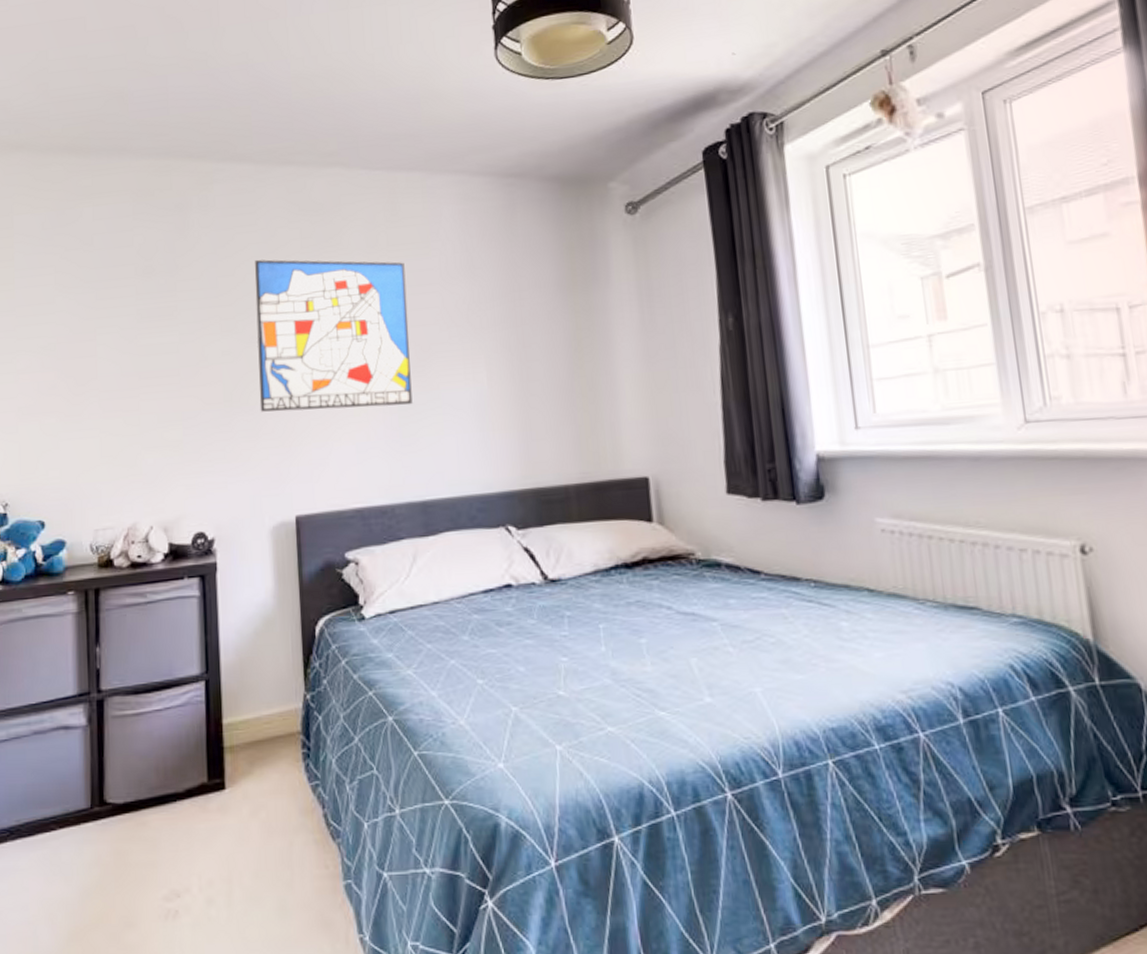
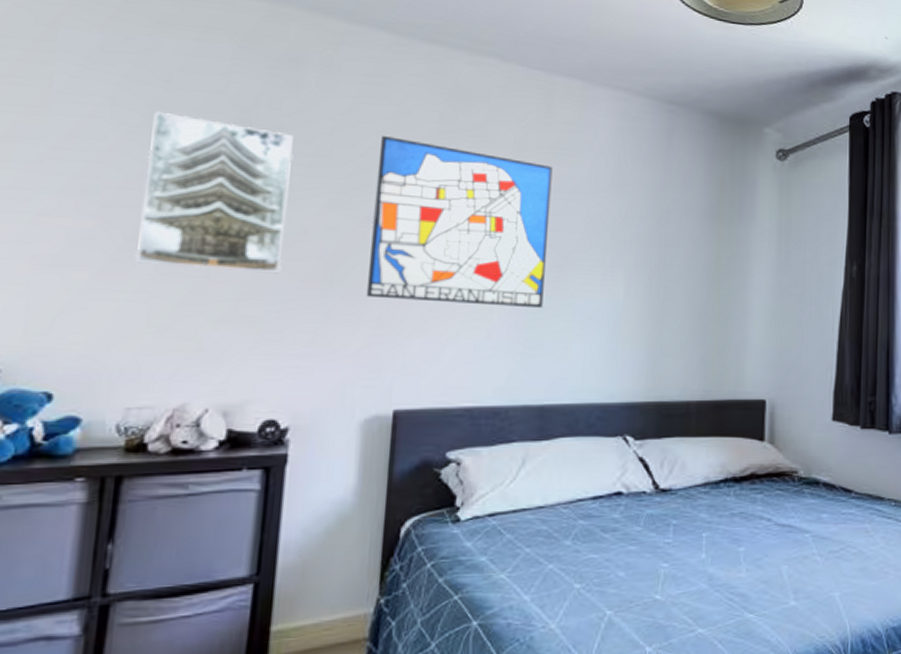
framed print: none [84,271,192,405] -> present [135,111,293,274]

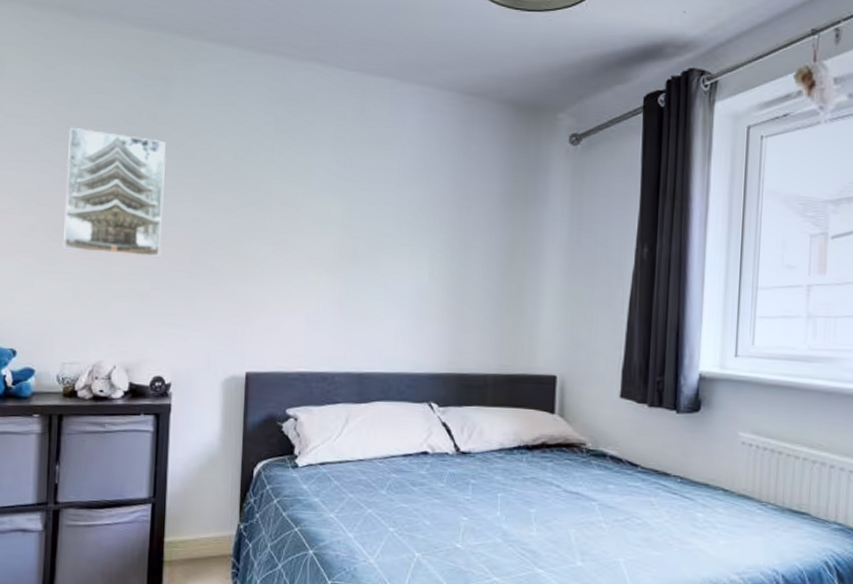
wall art: present [366,135,553,309] -> none [223,138,367,288]

